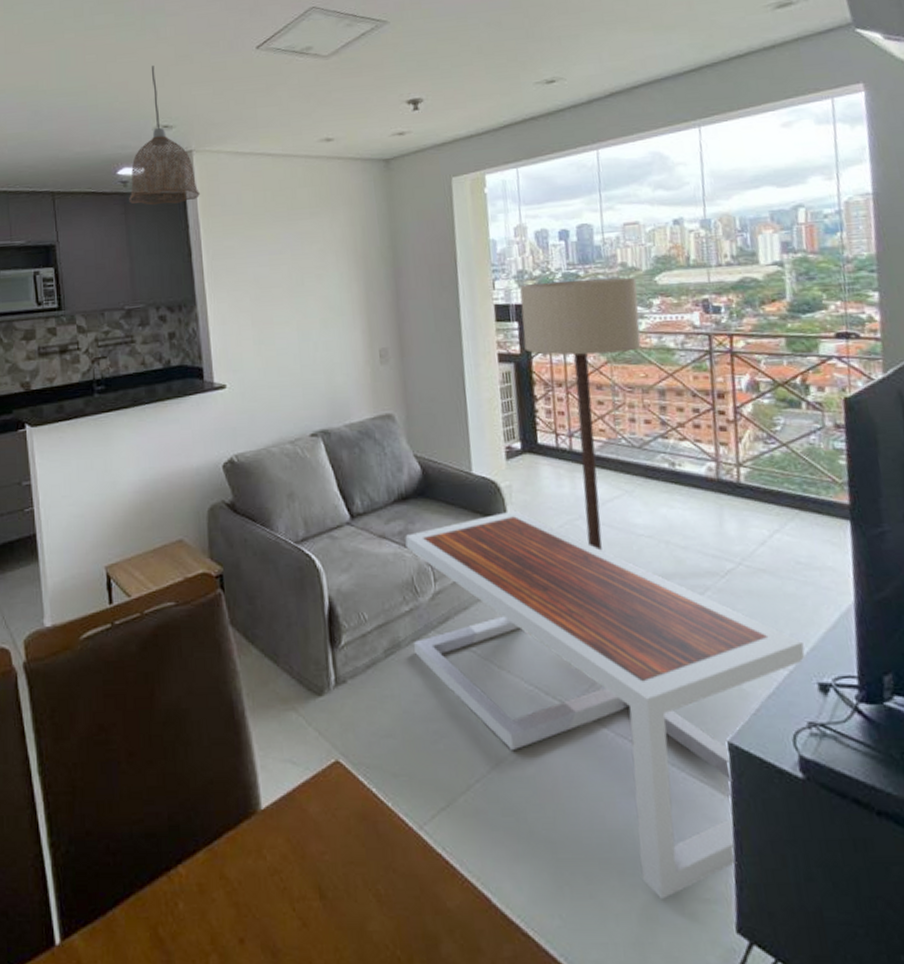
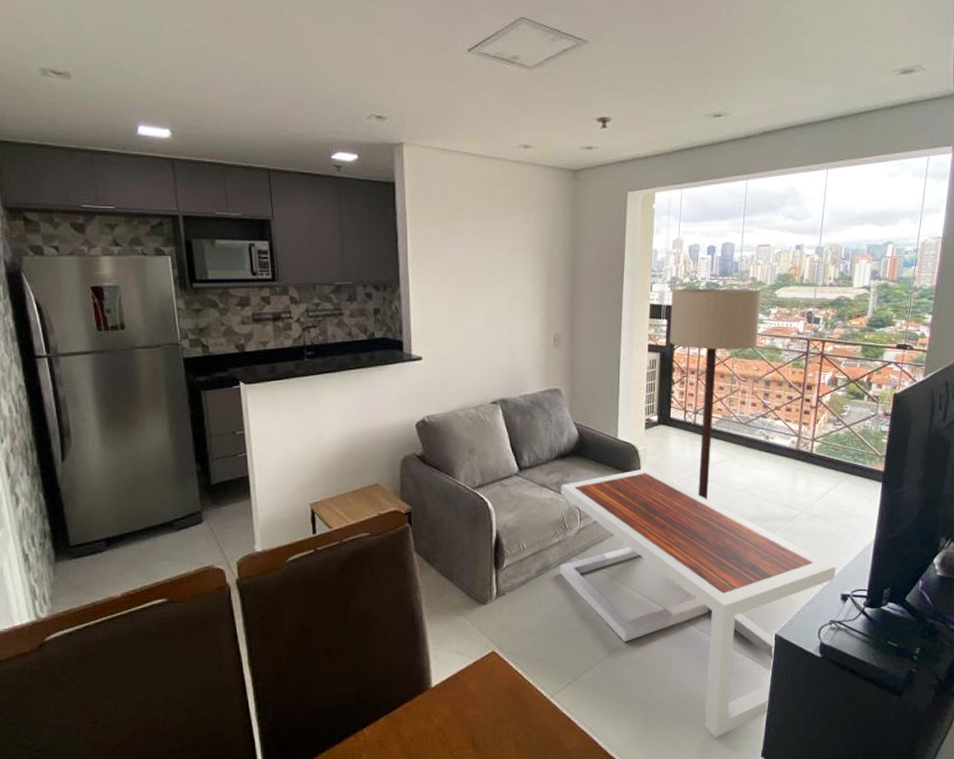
pendant lamp: present [129,66,201,206] -> none [342,55,409,192]

